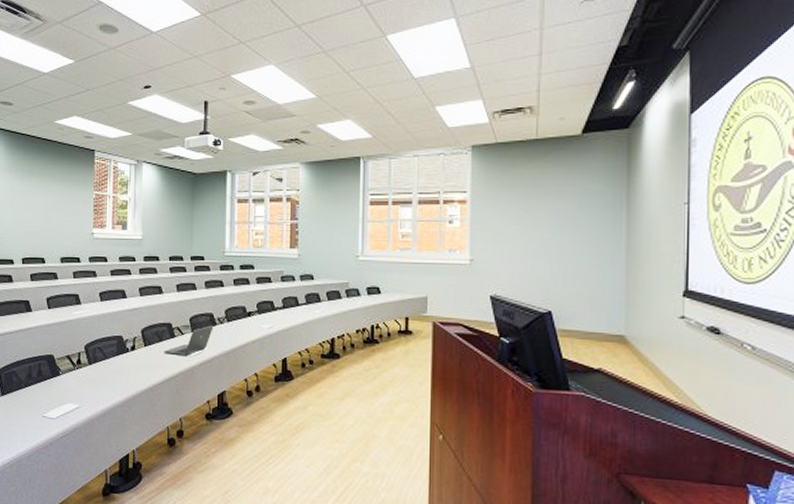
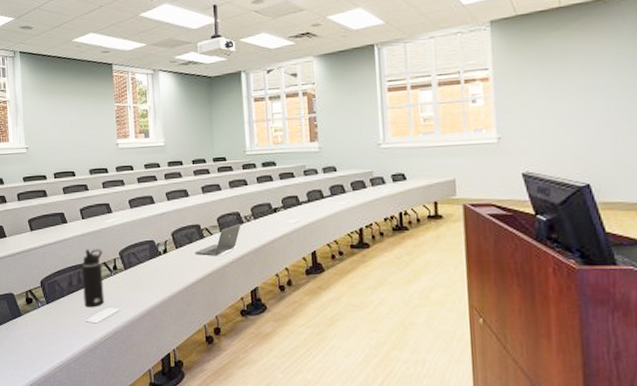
water bottle: none [41,340,67,402] -> present [81,249,105,308]

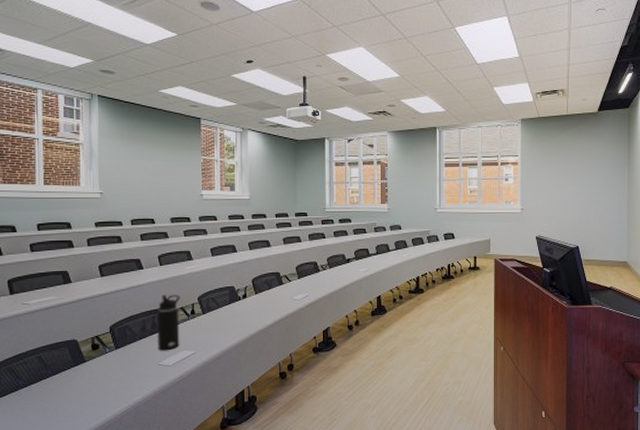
laptop: present [195,224,241,256] -> none [273,272,317,301]

